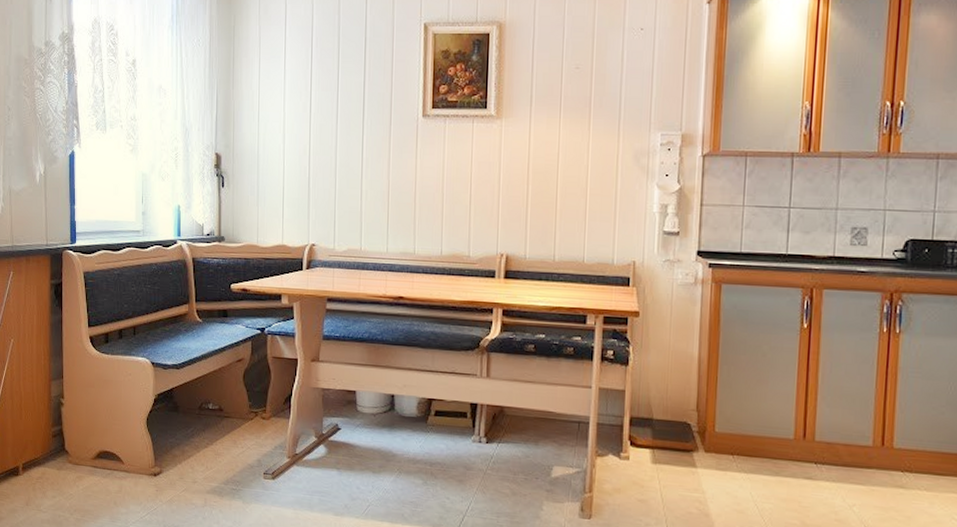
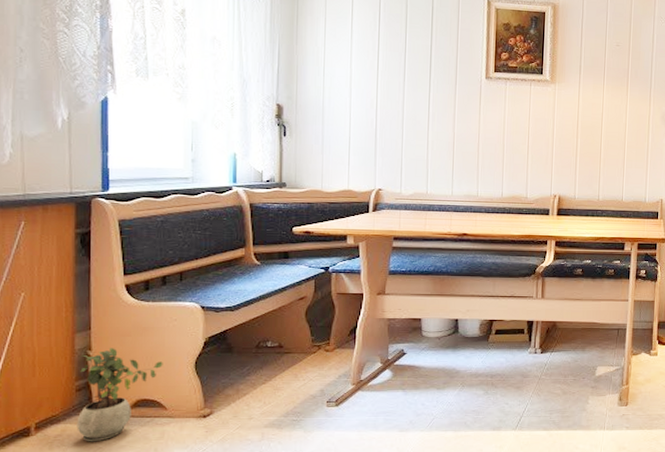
potted plant: none [53,398,121,489] -> present [76,348,163,442]

